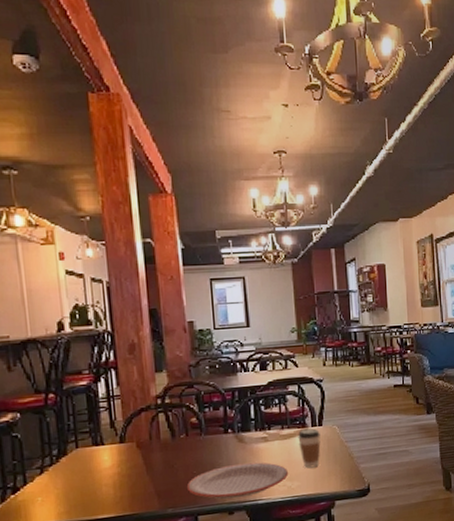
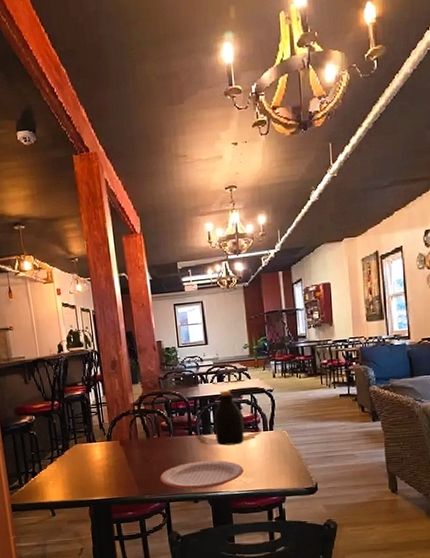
bottle: none [255,380,290,445] -> present [214,390,244,446]
coffee cup: present [298,428,321,469] -> none [251,432,272,467]

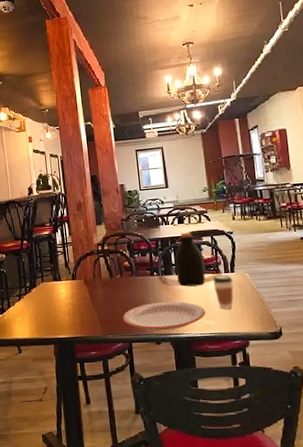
coffee cup: none [251,432,272,467] -> present [213,274,234,310]

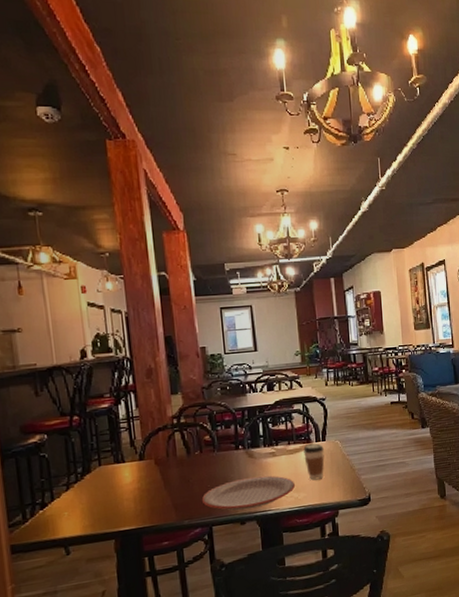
bottle: present [175,231,206,287] -> none [263,399,296,460]

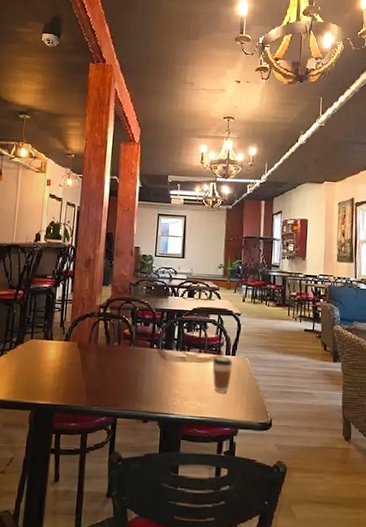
plate: present [201,475,295,510] -> none [111,377,199,409]

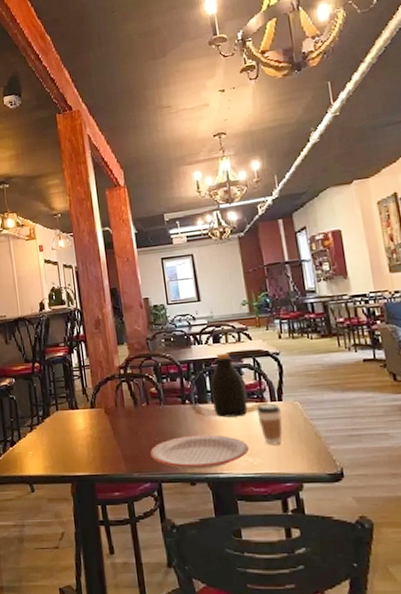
plate: none [111,377,199,409] -> present [149,435,249,470]
bottle: none [177,306,207,365] -> present [210,352,248,418]

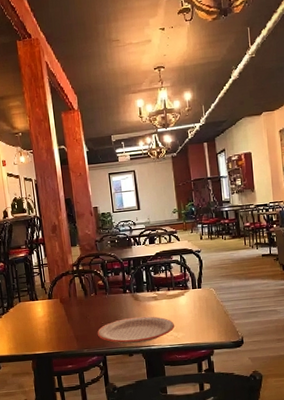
bottle: present [210,352,248,418] -> none [146,251,175,303]
coffee cup: present [256,403,283,445] -> none [181,290,201,323]

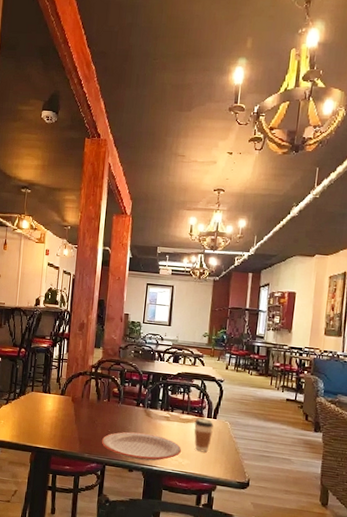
coffee cup: none [181,290,201,323] -> present [194,418,214,453]

